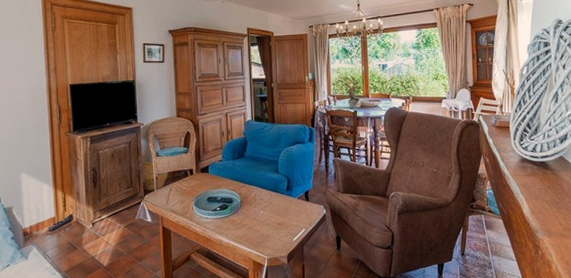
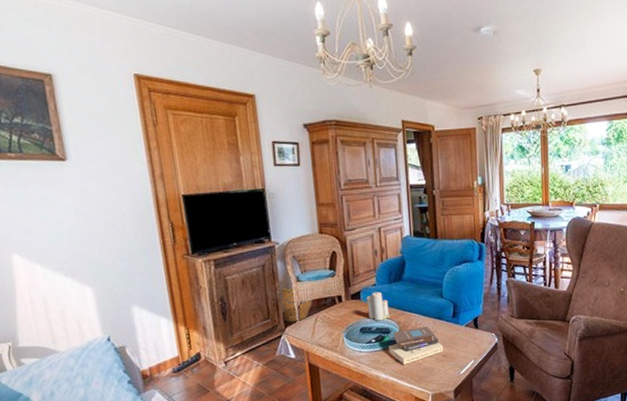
candle: none [214,166,233,192] -> present [367,291,390,321]
books: none [231,197,279,231] -> present [388,326,444,365]
potted plant: present [338,74,367,109] -> none [513,177,546,220]

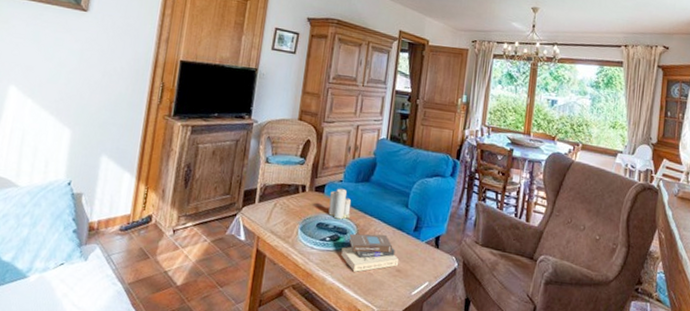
basket: present [278,287,313,322] -> none [242,165,276,203]

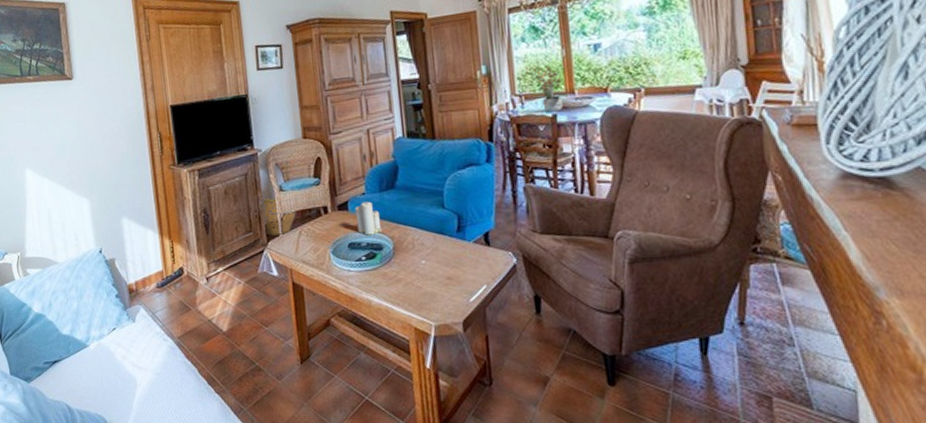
basket: none [242,165,276,203] -> present [261,198,296,236]
books: present [341,233,399,272] -> none [381,241,448,288]
potted plant: none [497,105,528,147] -> present [526,60,571,113]

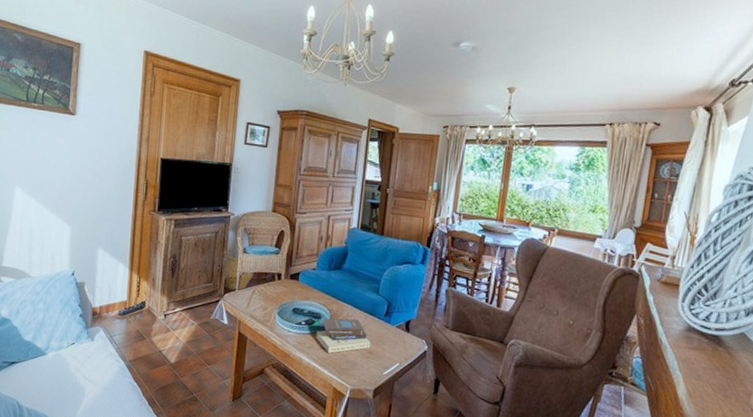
candle: present [355,201,382,236] -> none [303,276,324,305]
books: none [381,241,448,288] -> present [316,318,371,353]
potted plant: present [526,60,571,113] -> none [469,191,501,234]

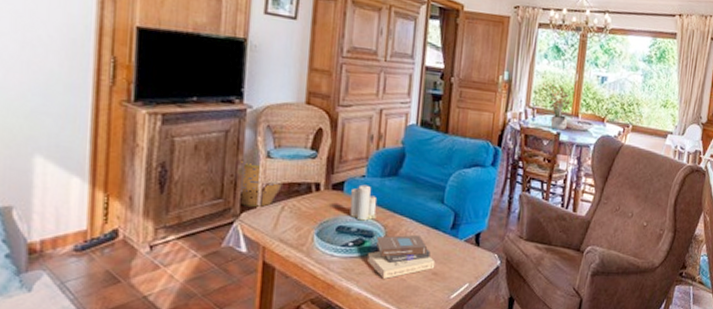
candle: none [303,276,324,305] -> present [350,184,377,221]
potted plant: none [469,191,501,234] -> present [543,83,576,131]

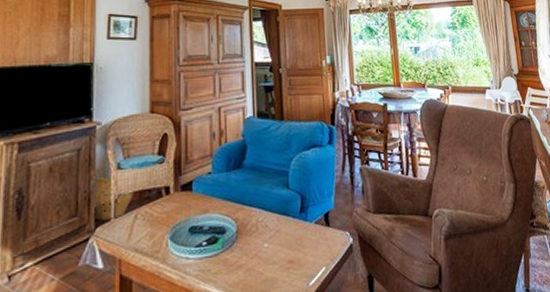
candle: present [350,184,377,221] -> none [200,181,226,218]
books: present [367,234,436,279] -> none [223,223,290,275]
potted plant: present [543,83,576,131] -> none [363,58,398,102]

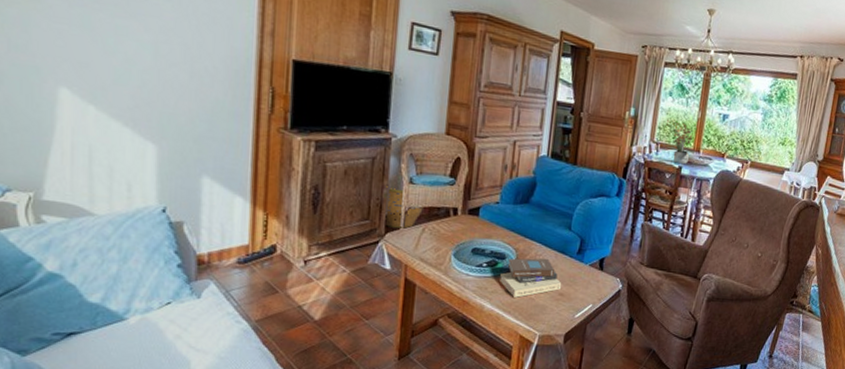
books: none [223,223,290,275] -> present [500,258,562,298]
potted plant: none [363,58,398,102] -> present [666,119,699,165]

